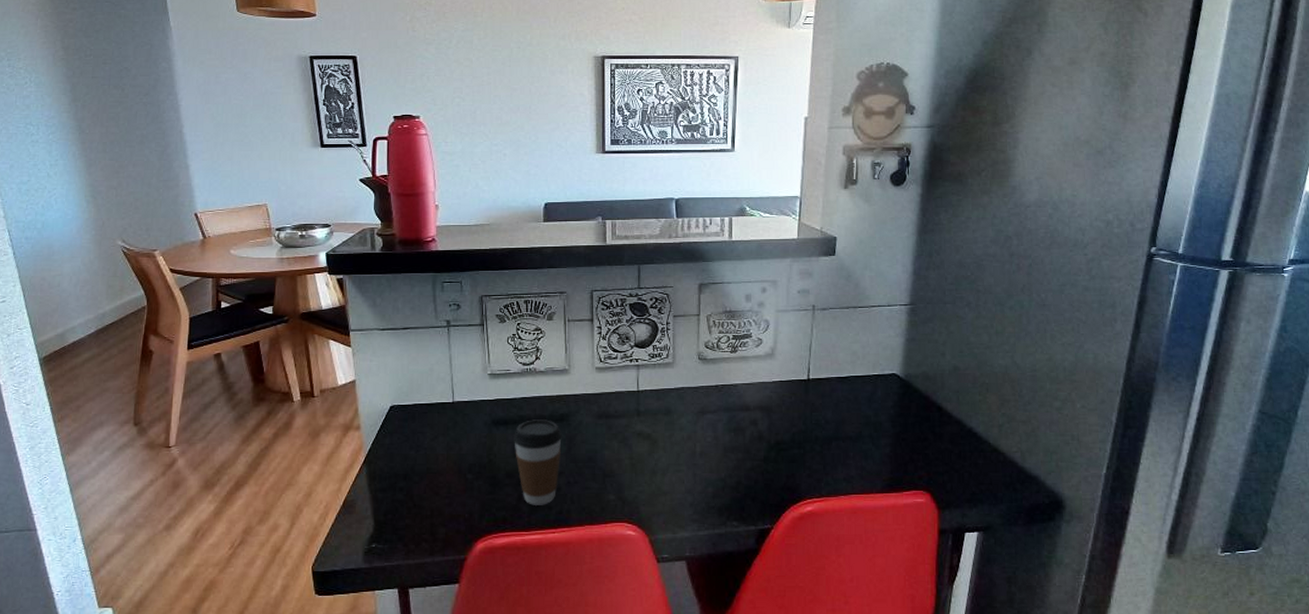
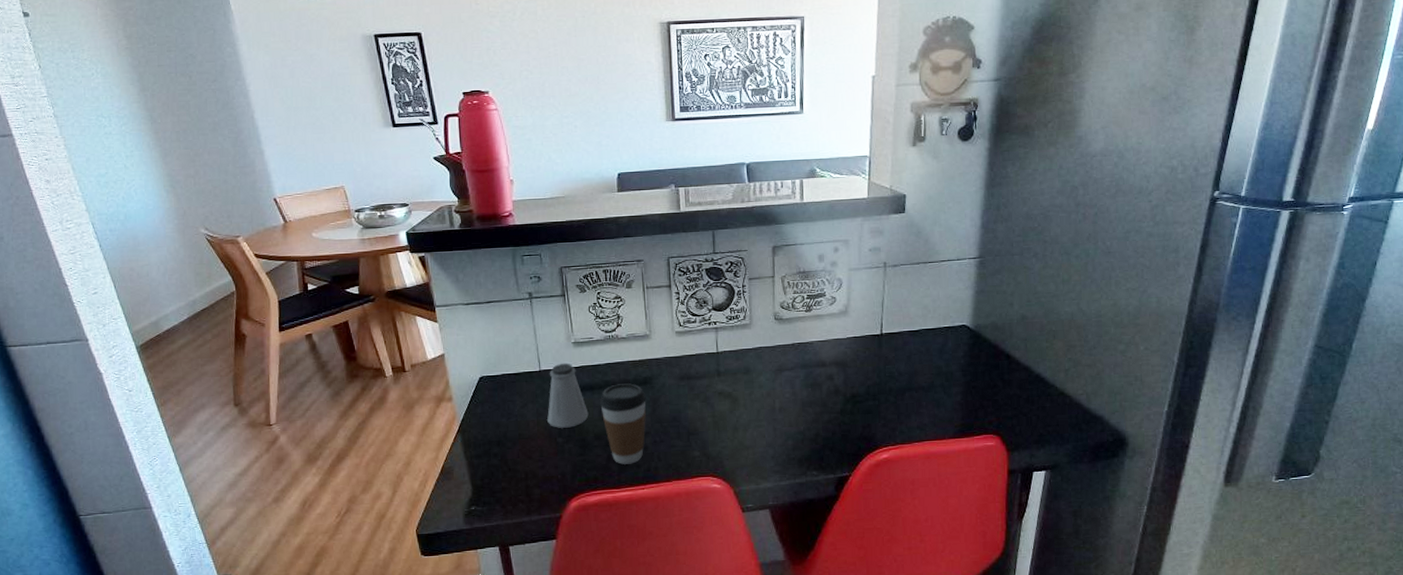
saltshaker: none [457,395,501,464] -> present [546,363,589,428]

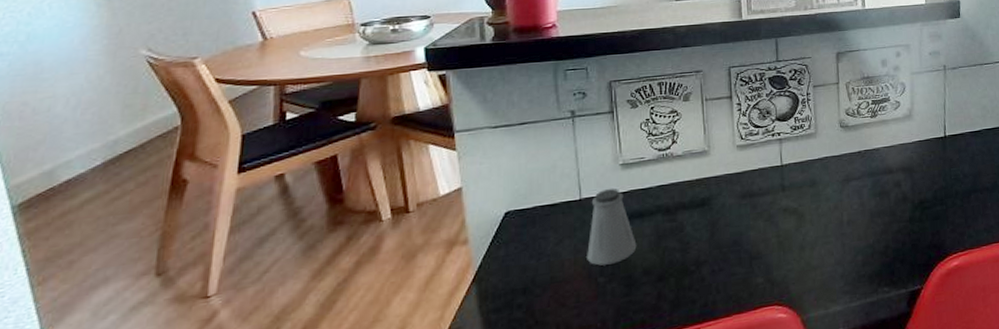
coffee cup: present [600,383,646,464] -> none [651,206,704,302]

